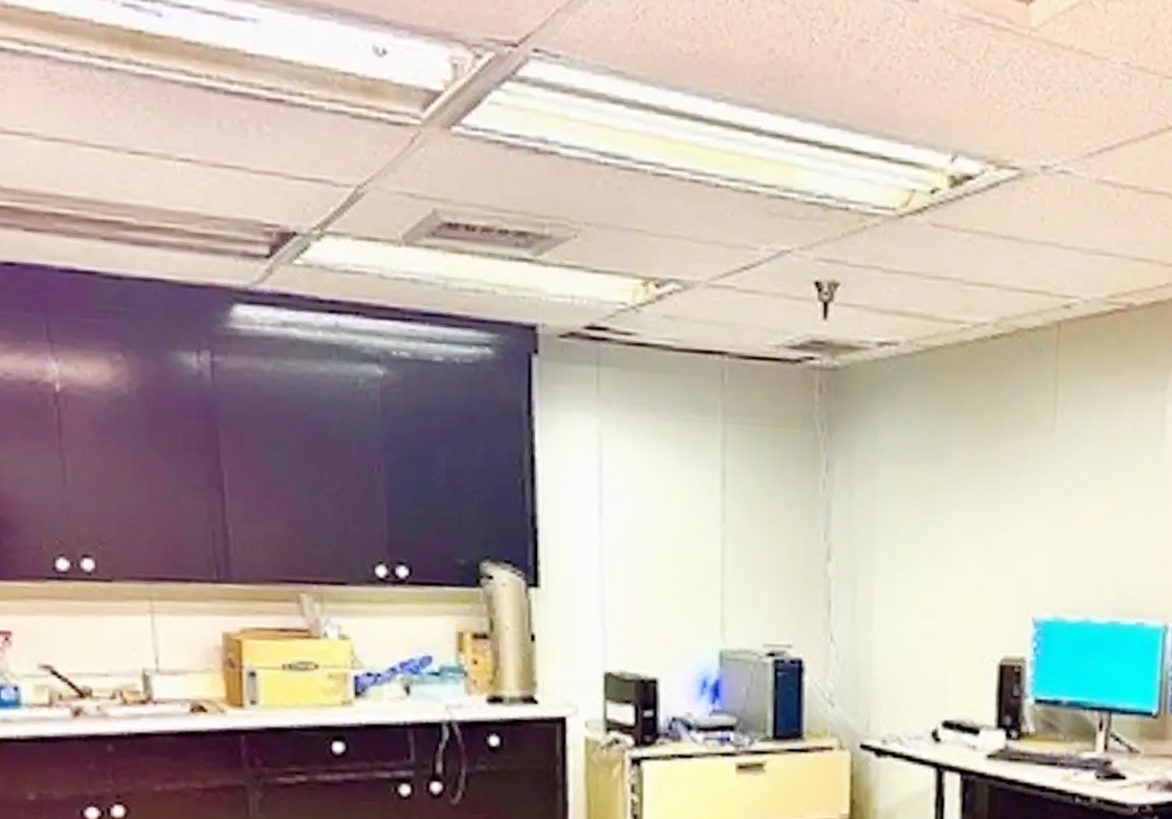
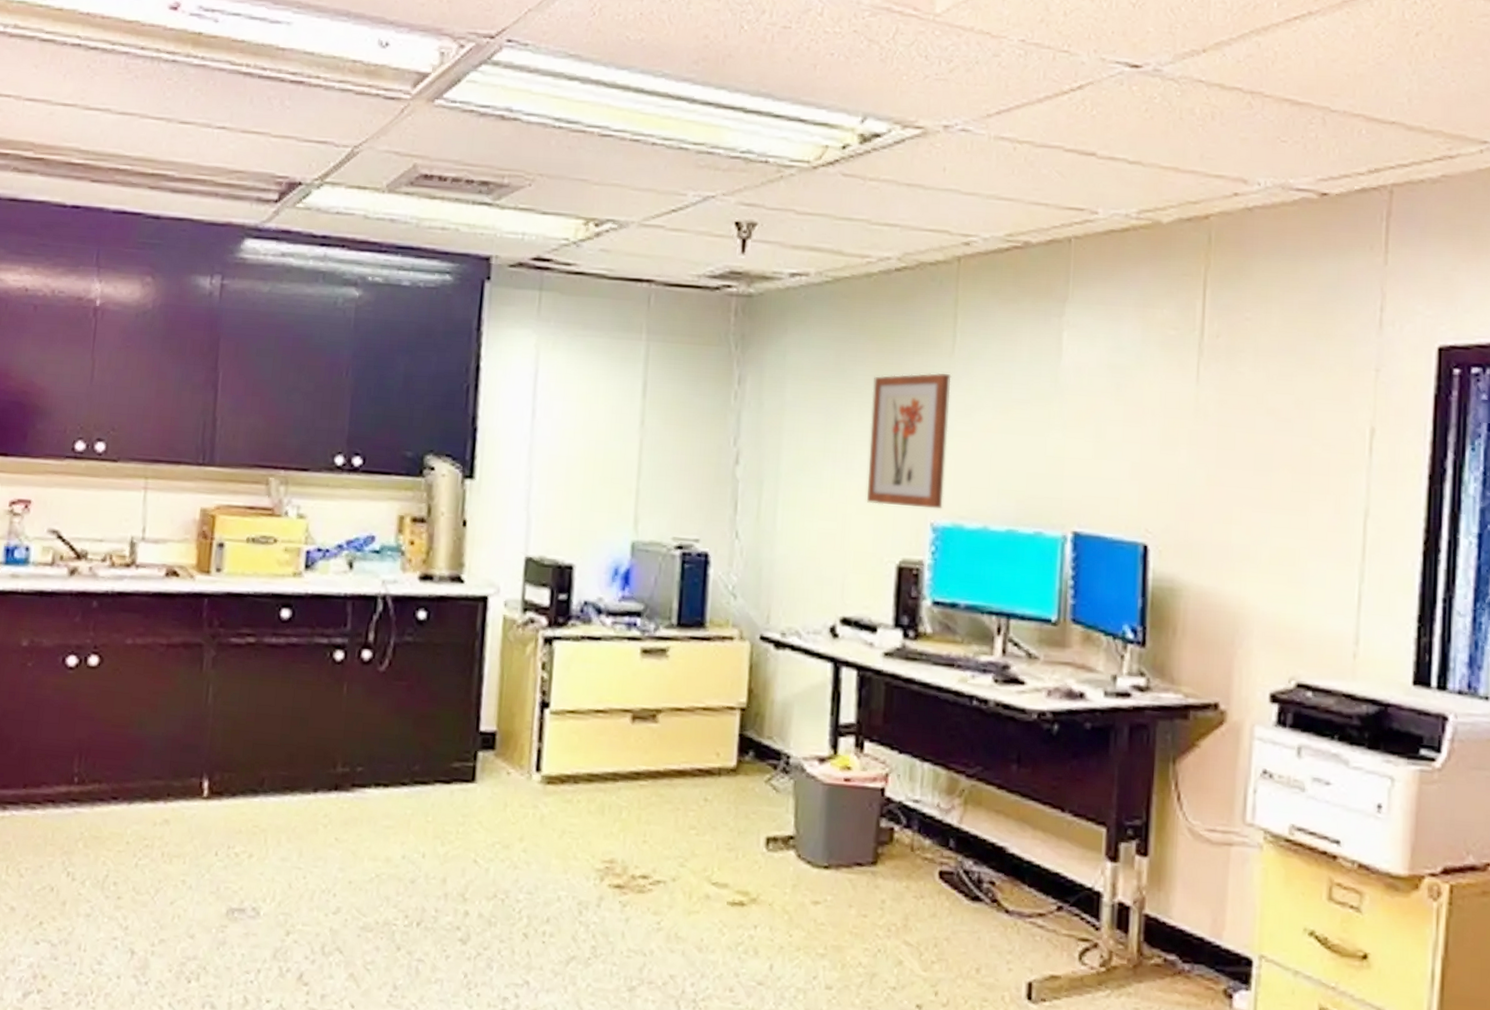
wall art: none [966,454,1052,603] -> present [866,373,952,509]

